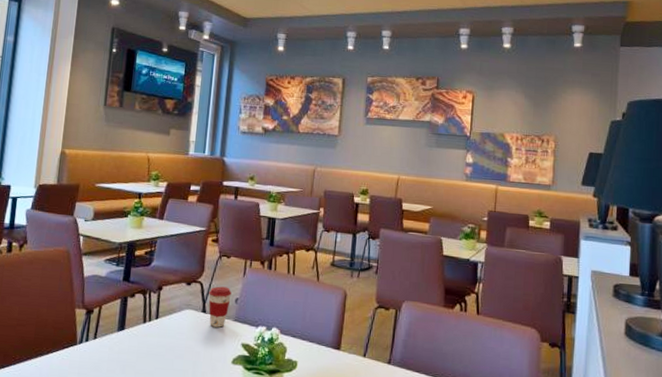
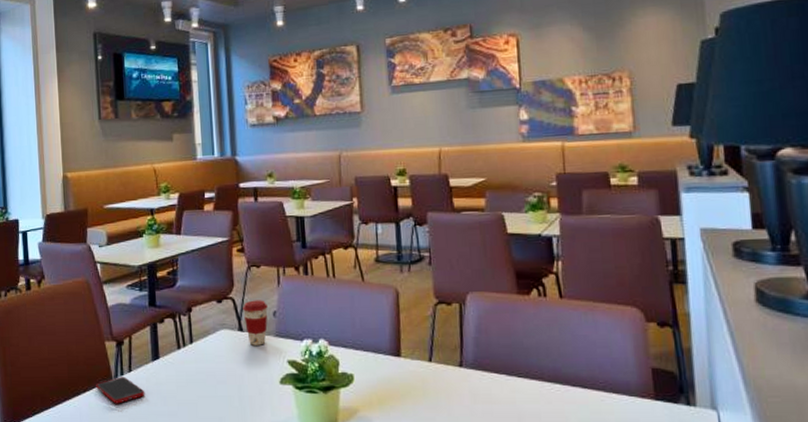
cell phone: none [60,342,106,368] -> present [96,377,145,404]

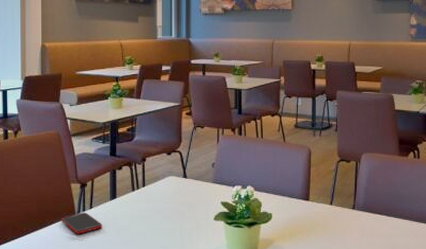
coffee cup: present [243,300,268,346] -> none [188,154,208,190]

